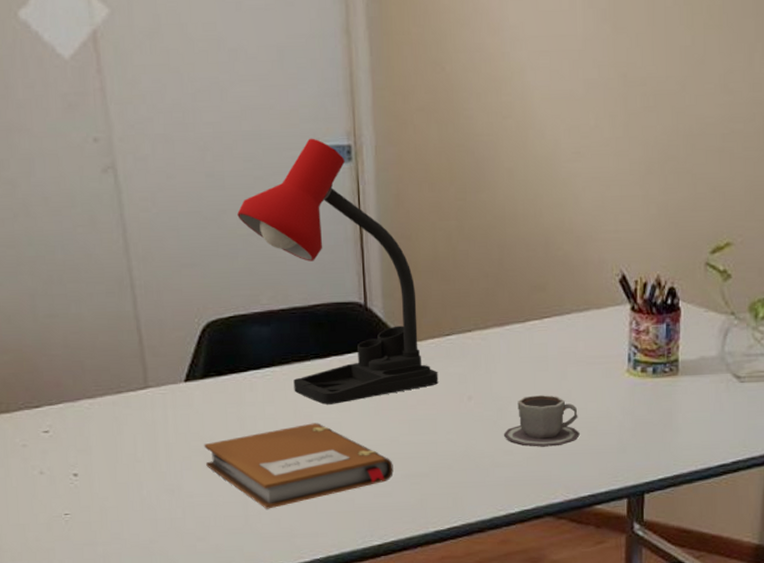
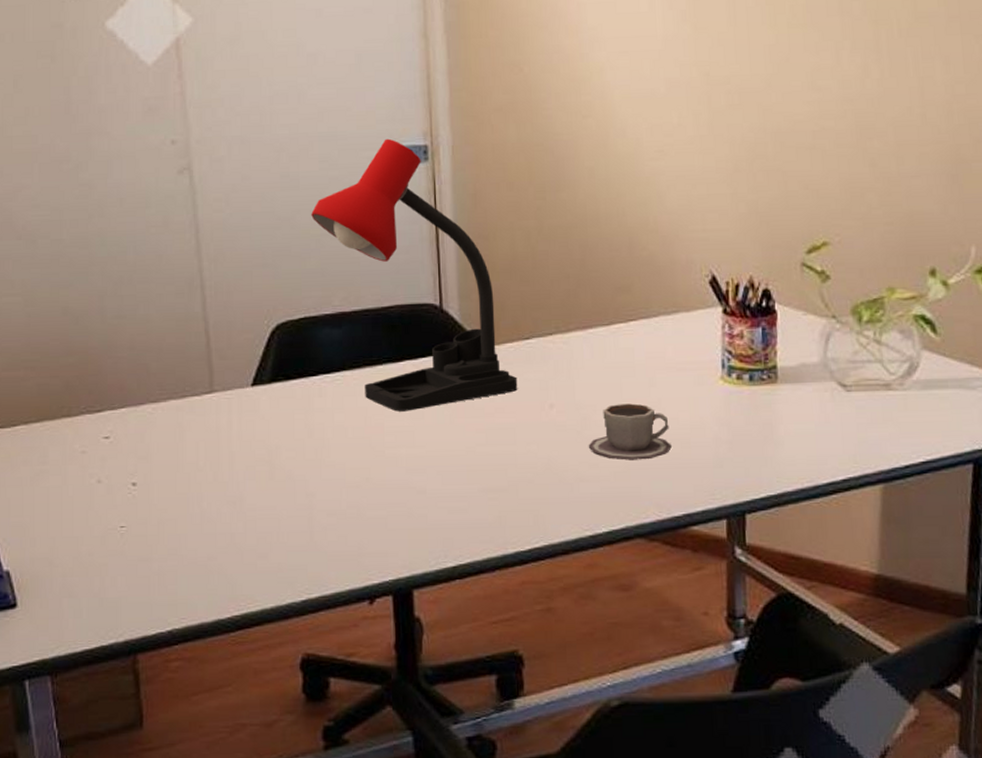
notebook: present [204,423,394,509] -> none [269,431,470,525]

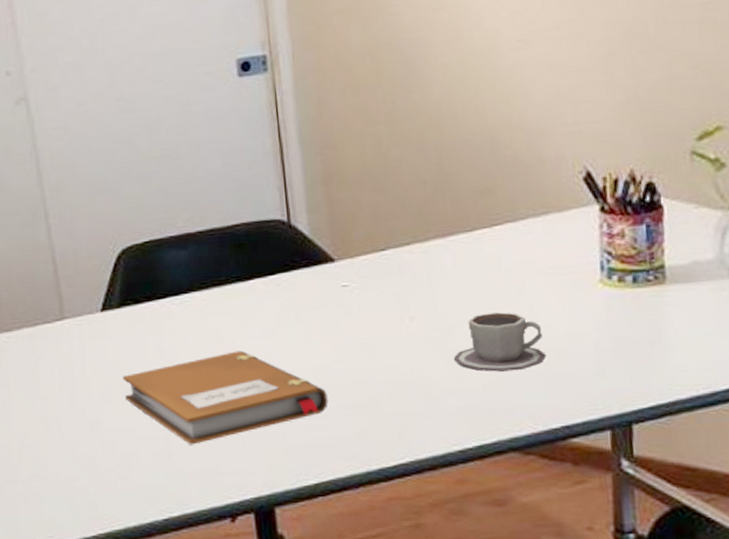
notebook: none [269,431,470,525] -> present [122,350,328,445]
desk lamp: present [311,138,518,412] -> none [149,51,375,331]

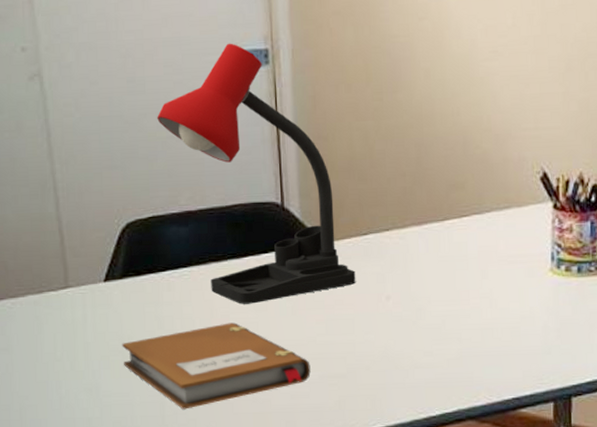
desk lamp: none [149,51,375,331] -> present [157,43,356,304]
cup: present [453,312,546,372] -> none [423,295,502,348]

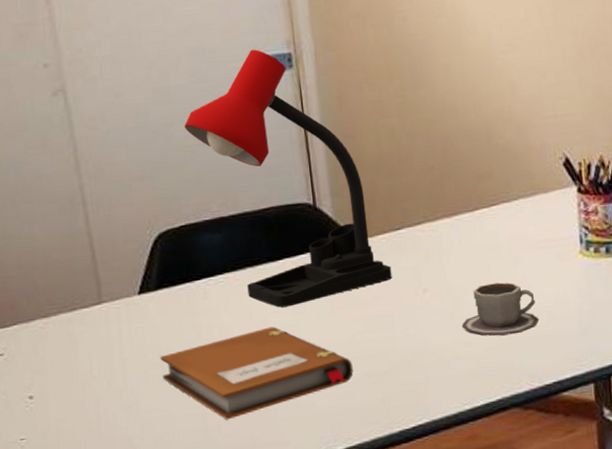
cup: none [423,295,502,348] -> present [461,282,539,337]

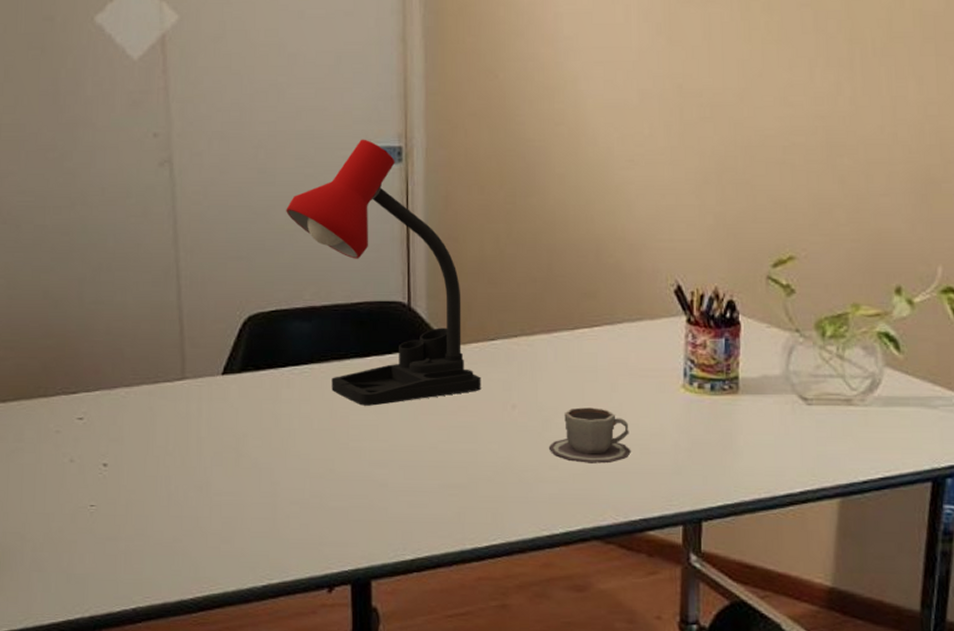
notebook: present [160,326,354,420] -> none [236,424,430,513]

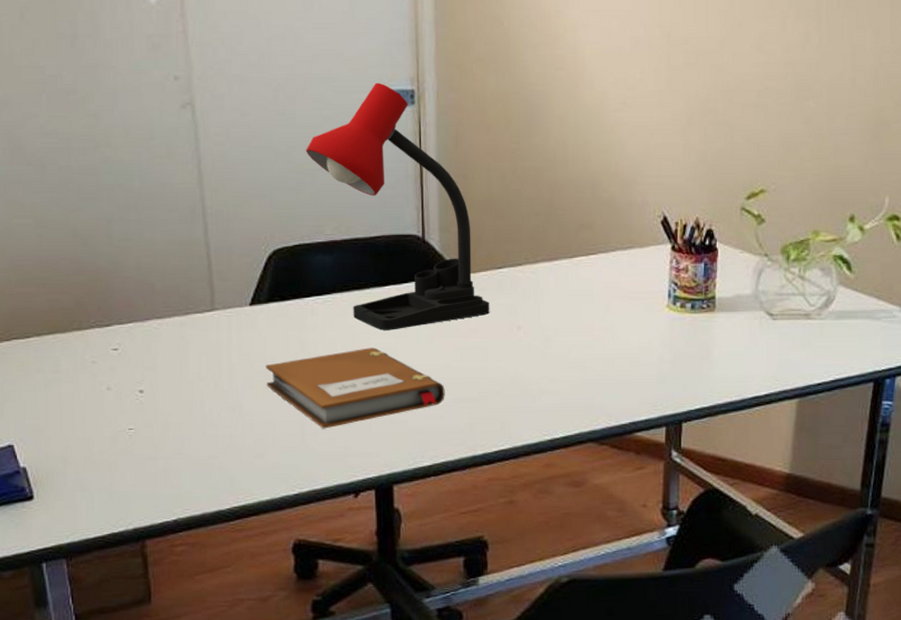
notebook: none [236,424,430,513] -> present [266,347,445,429]
cup: present [548,407,631,464] -> none [550,327,622,376]

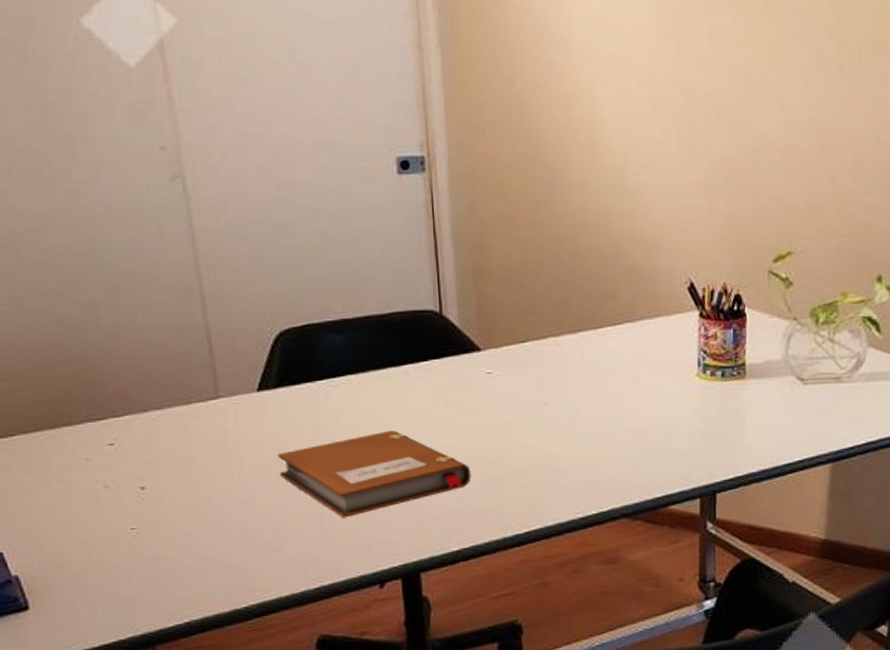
desk lamp: present [306,82,490,330] -> none [310,149,515,412]

